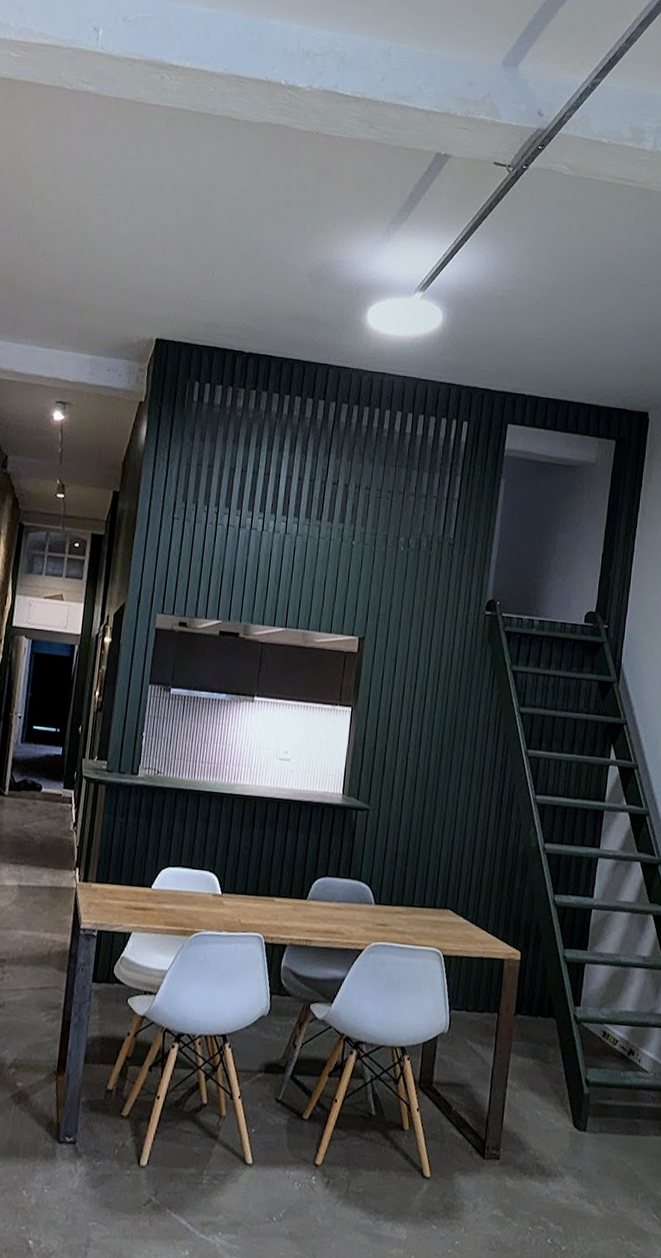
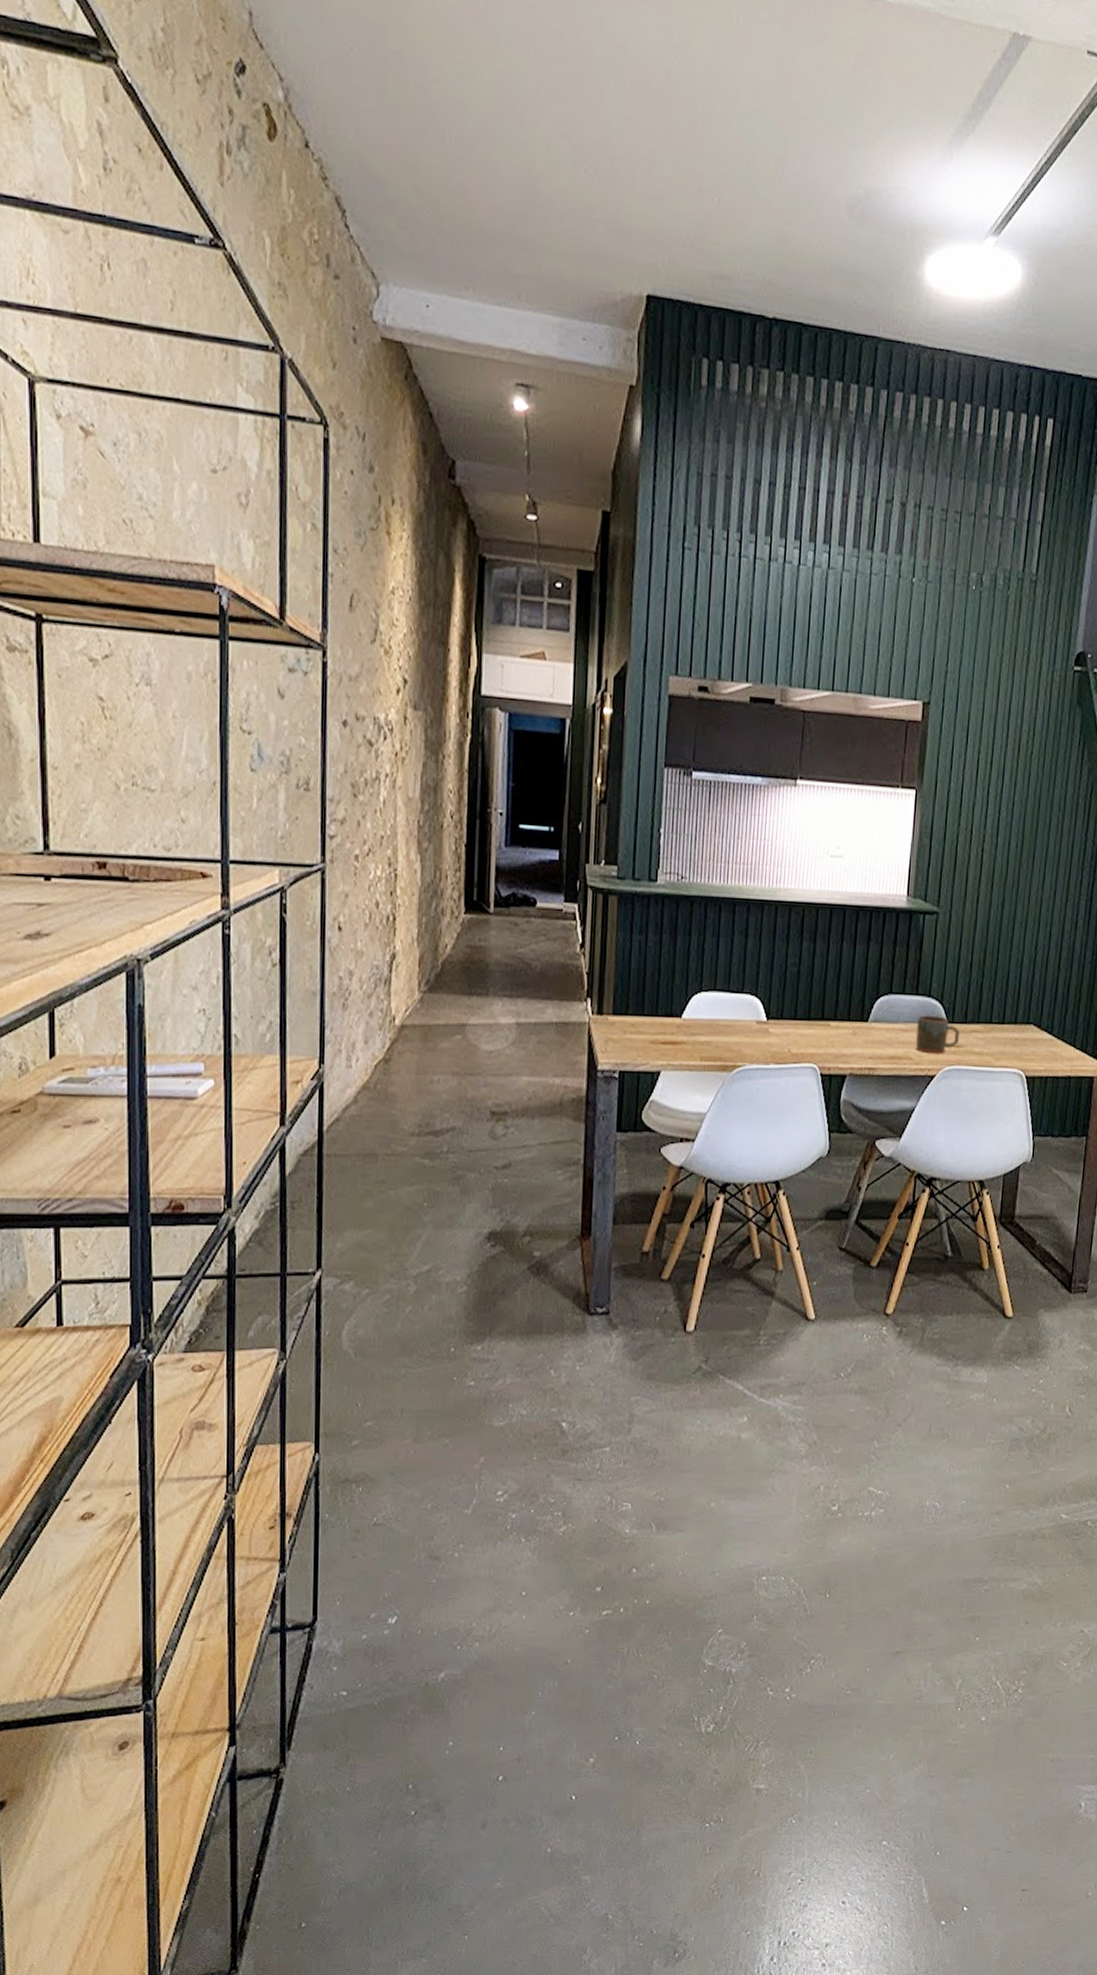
mug: none [346,896,385,930] -> present [915,1015,959,1054]

